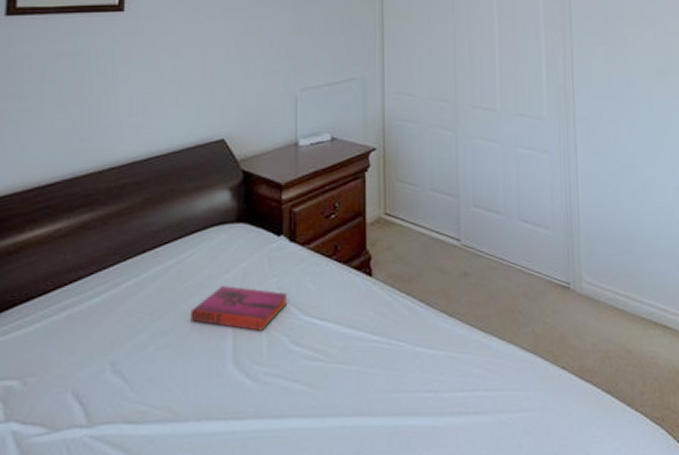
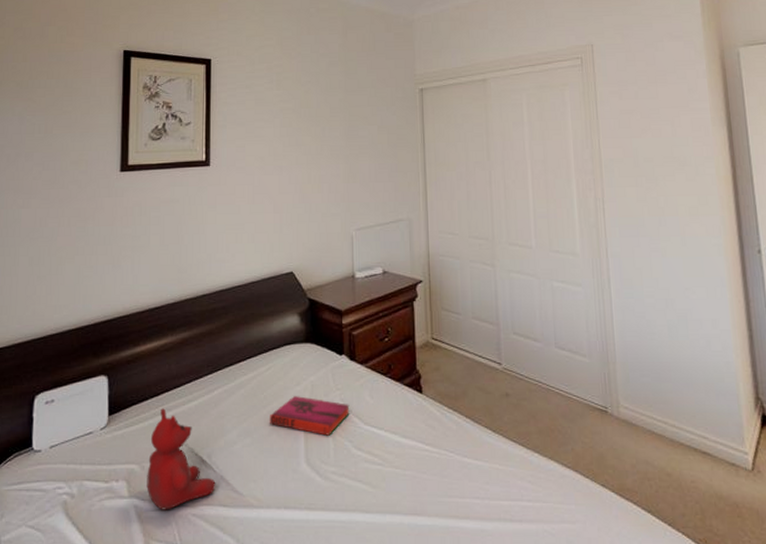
stuffed bear: none [29,308,121,435] -> present [146,408,216,510]

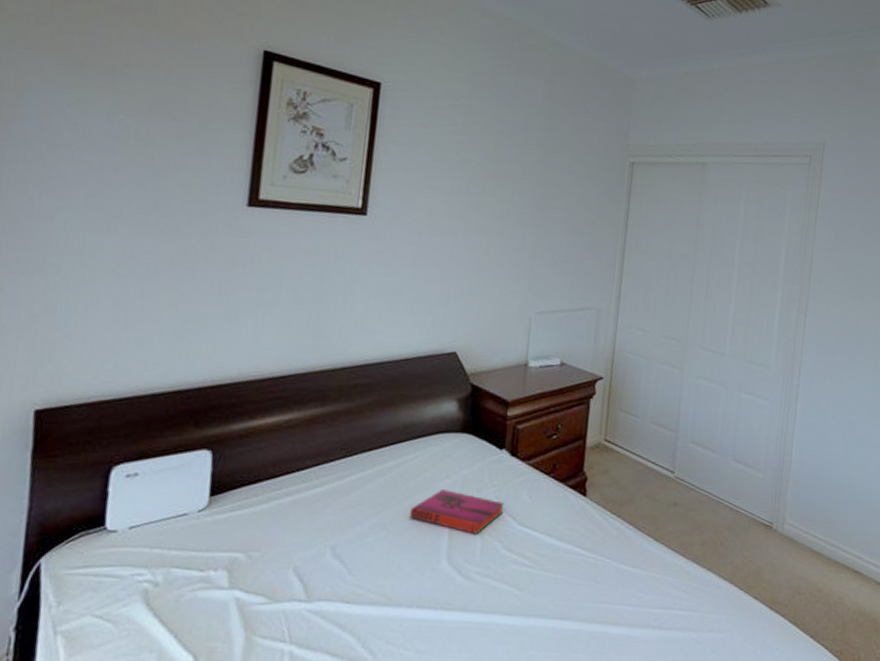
stuffed bear: present [146,408,216,510] -> none [252,492,339,605]

